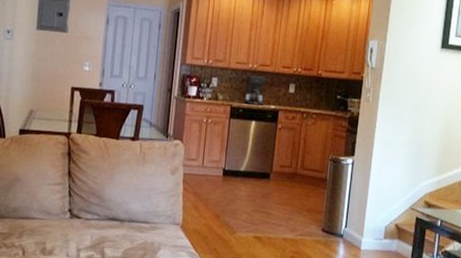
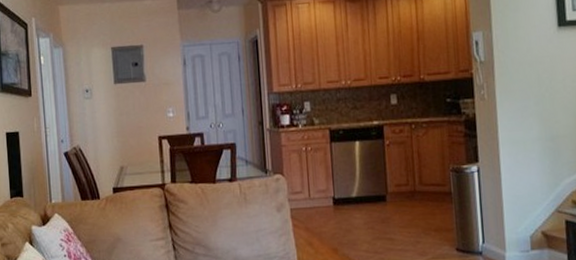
coffee maker: present [243,75,266,107] -> none [341,92,366,125]

